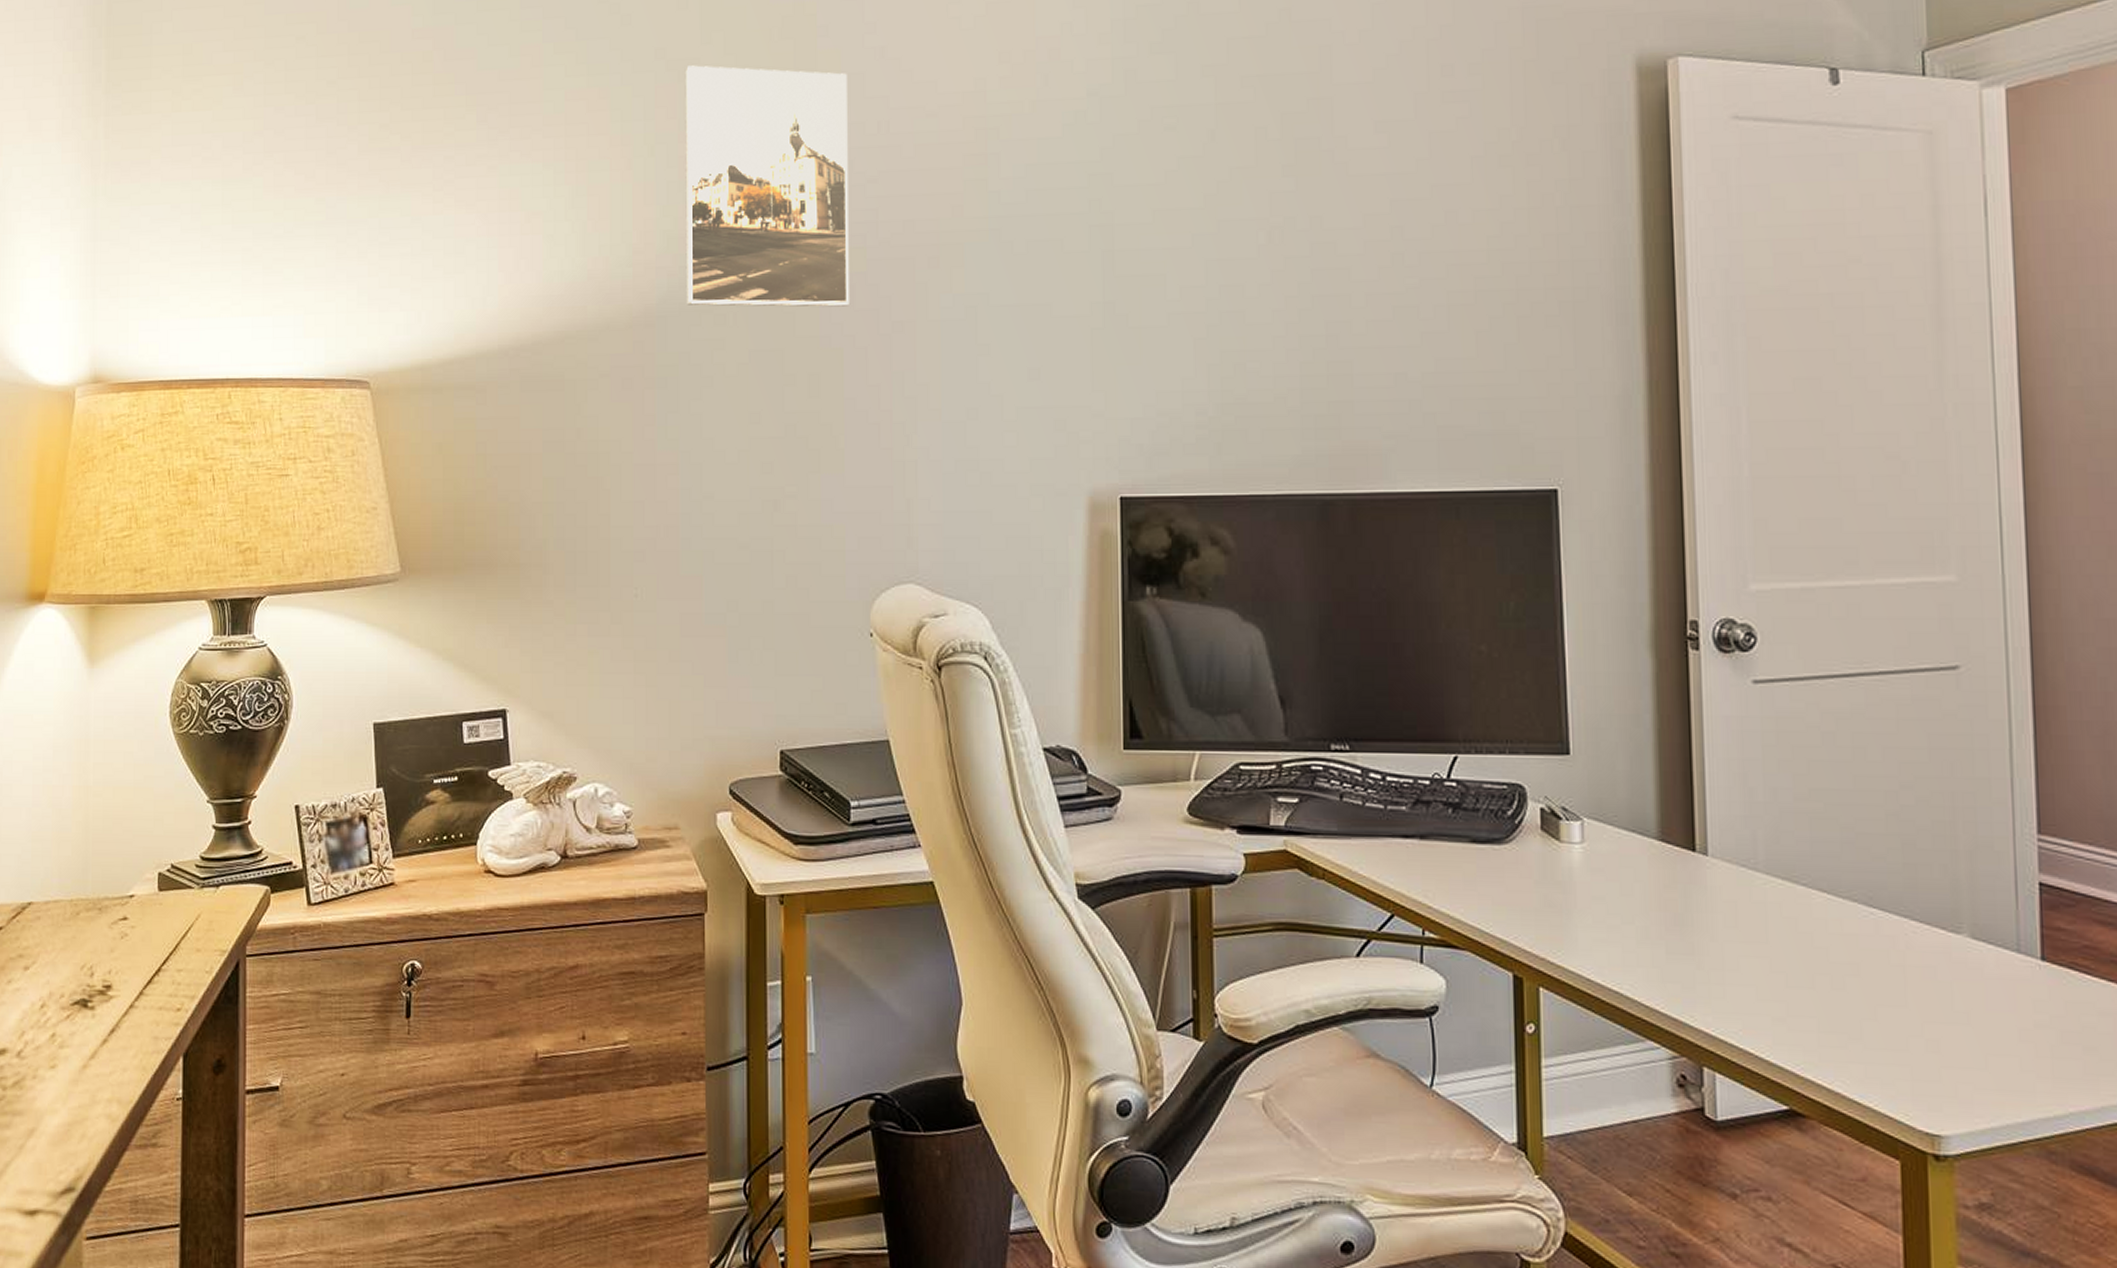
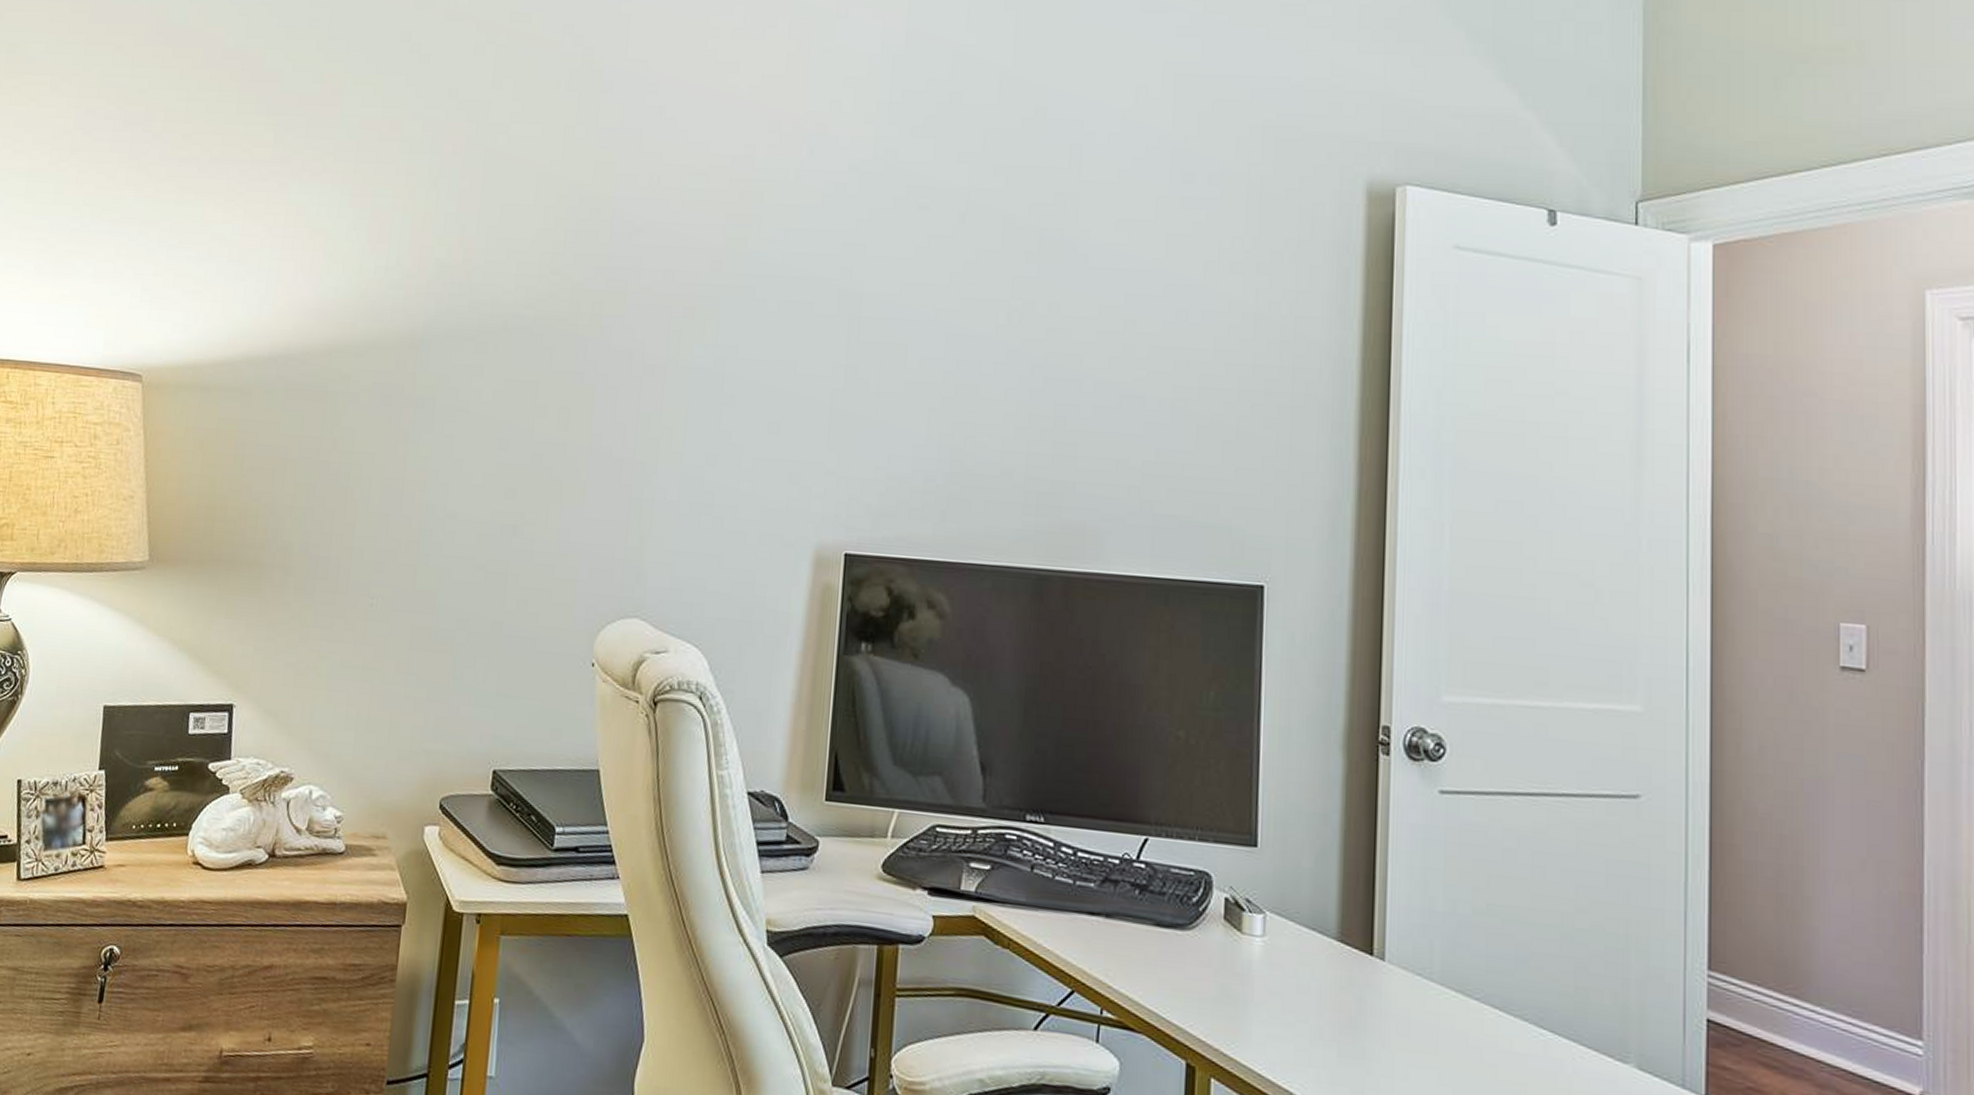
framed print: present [686,65,849,307] -> none [452,107,626,346]

